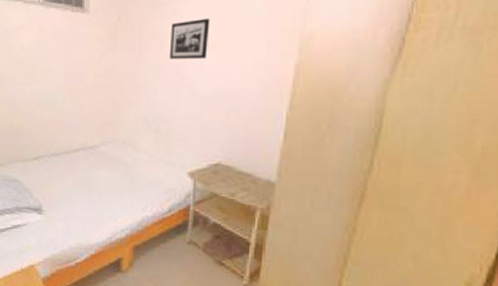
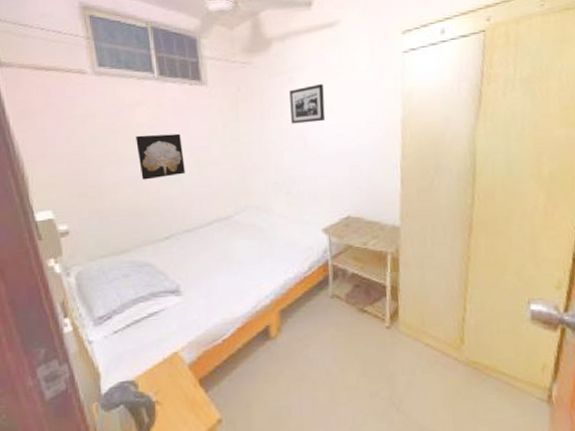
wall art: none [17,58,59,101] -> present [136,133,185,180]

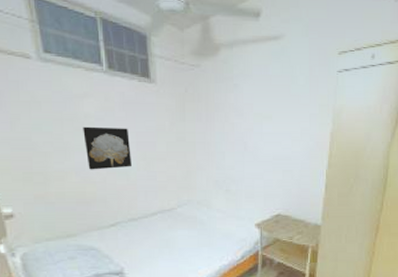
picture frame: present [289,83,326,124] -> none [234,92,265,128]

